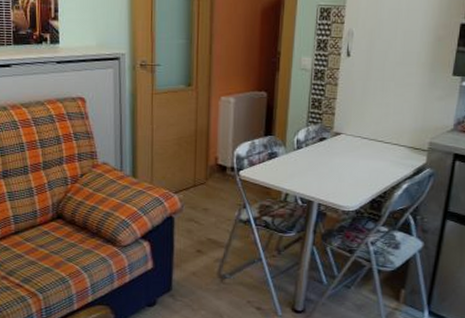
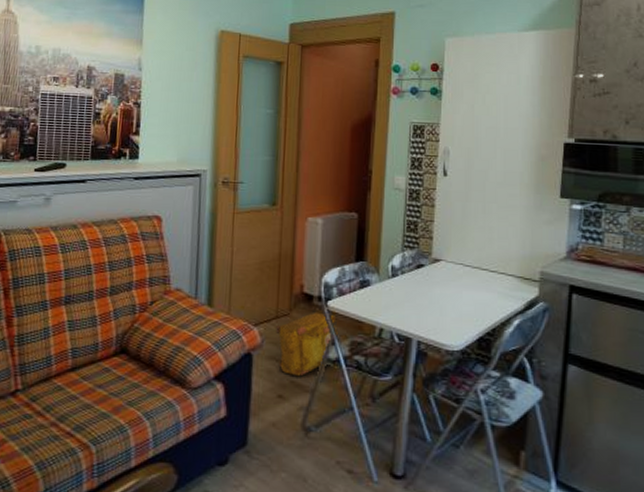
backpack: none [194,180,250,235] -> present [276,311,339,377]

